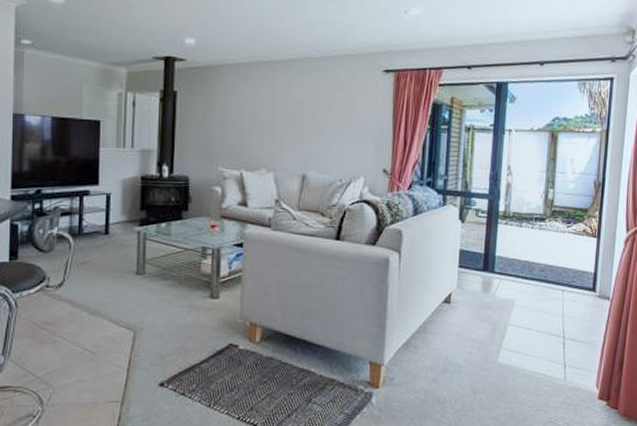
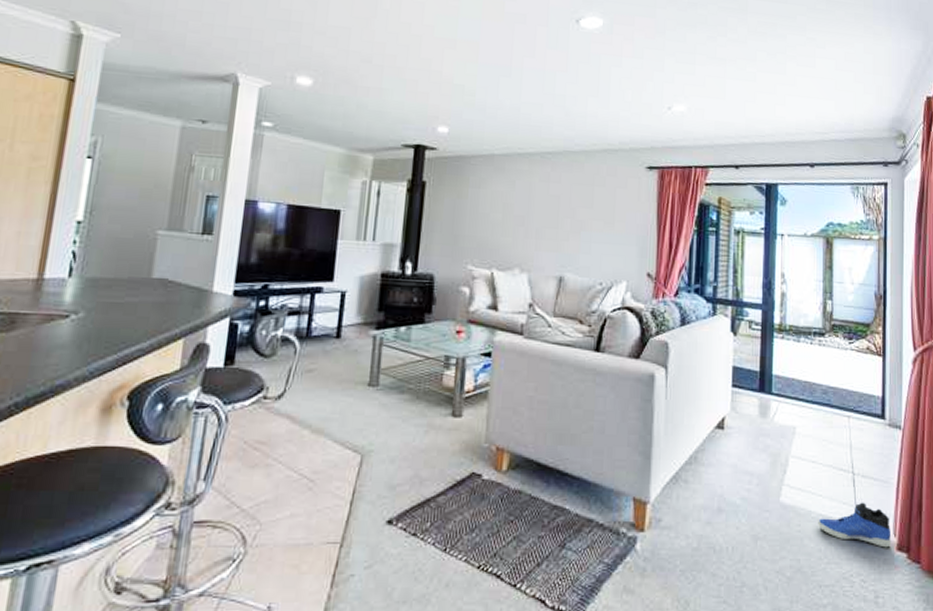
sneaker: none [530,361,594,398] -> present [818,502,890,548]

